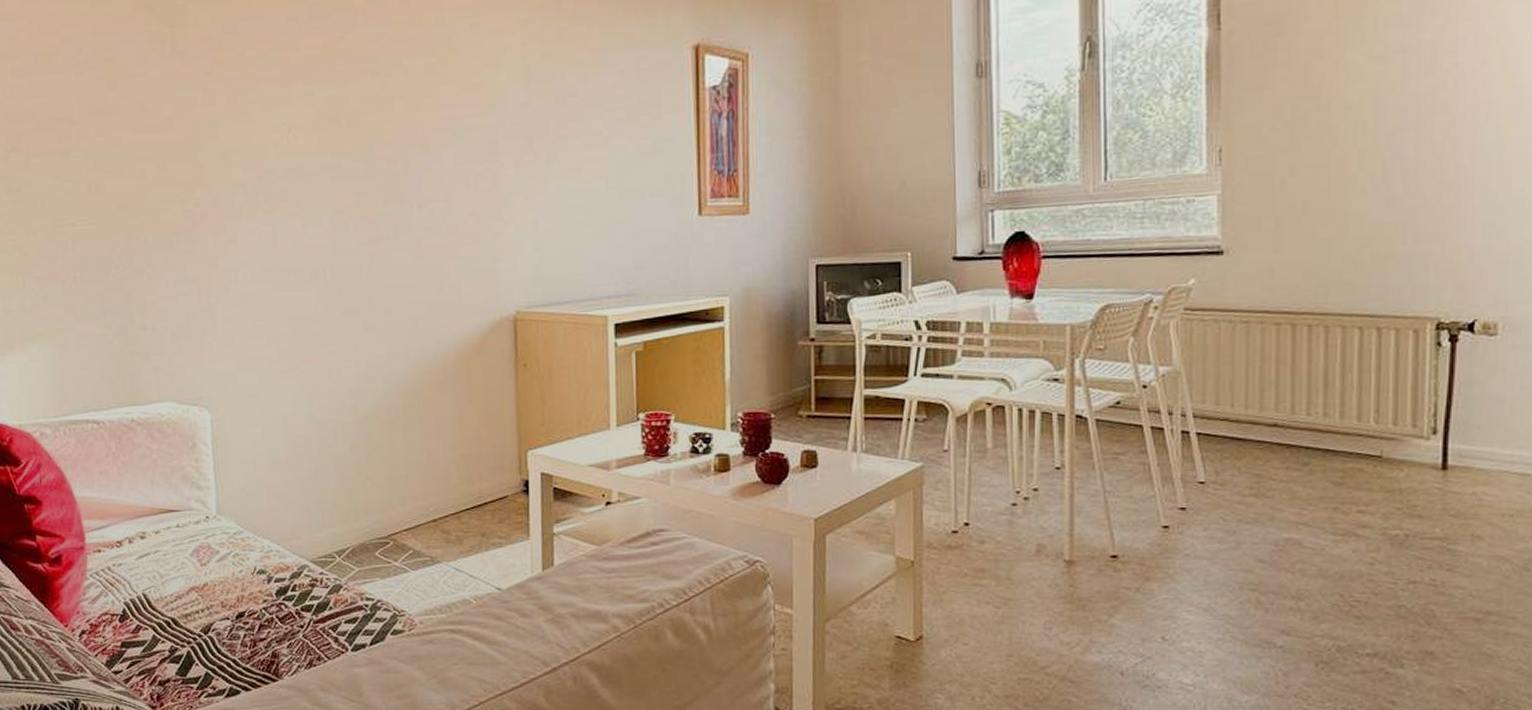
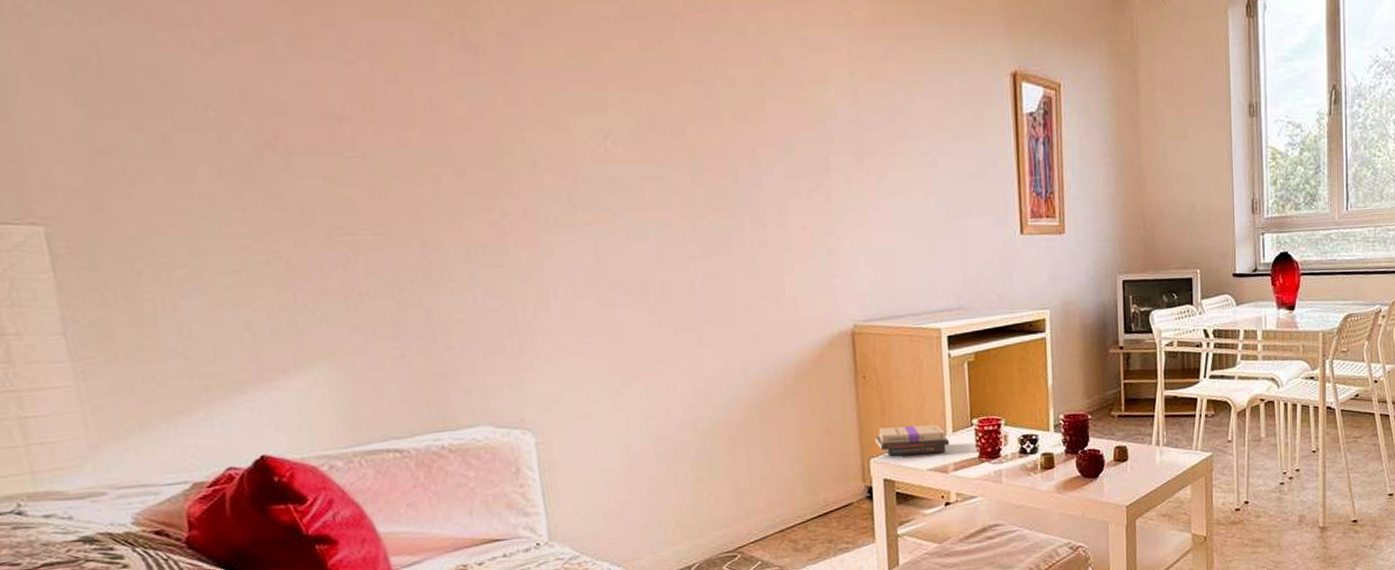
books: none [533,417,613,449] -> present [874,424,950,456]

